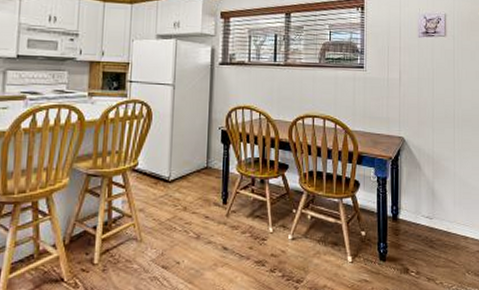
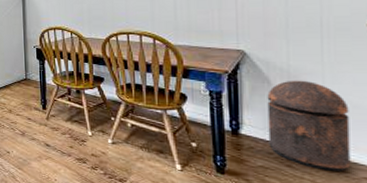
trash can: none [418,165,470,248] -> present [267,80,351,172]

